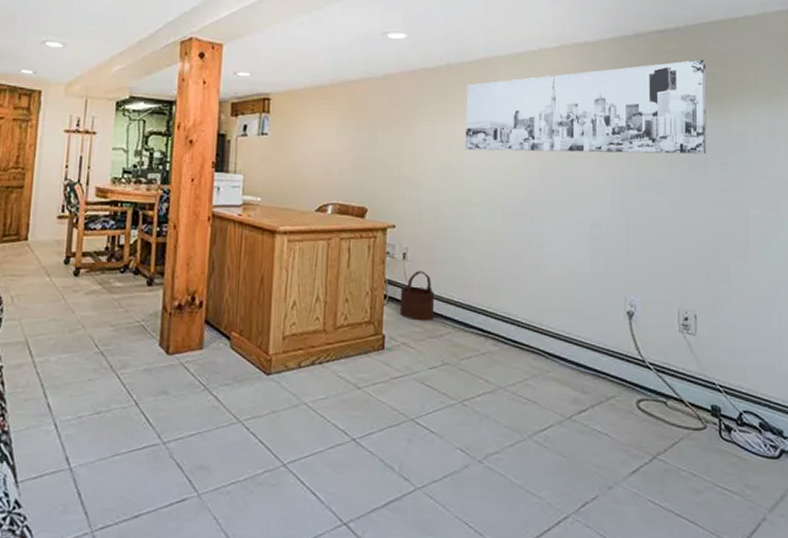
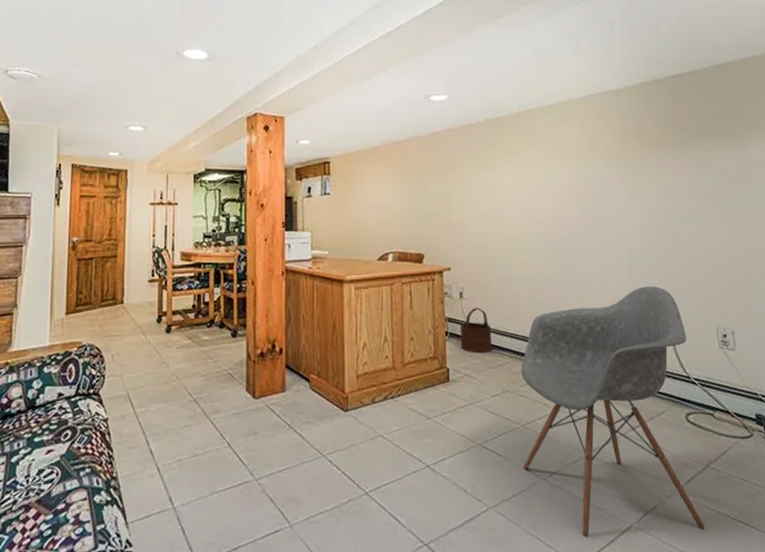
armchair: none [458,260,646,526] -> present [521,286,705,538]
wall art: present [465,59,707,155] -> none [505,98,730,195]

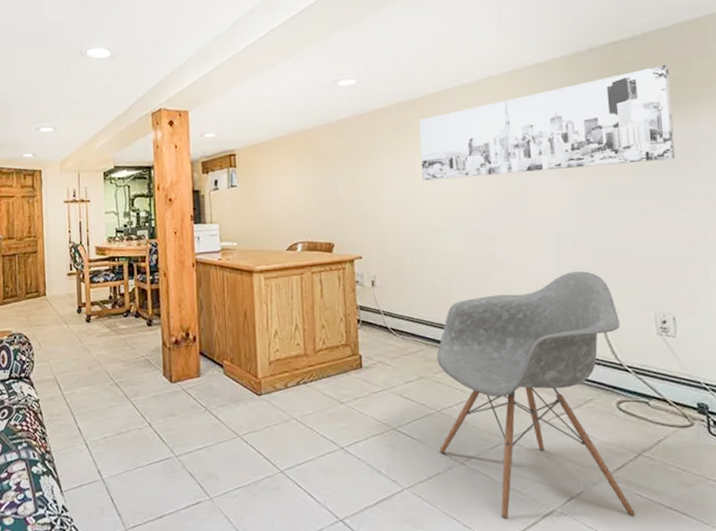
wooden bucket: present [459,308,493,354] -> none [372,296,407,341]
wall art: none [505,98,730,195] -> present [419,64,676,181]

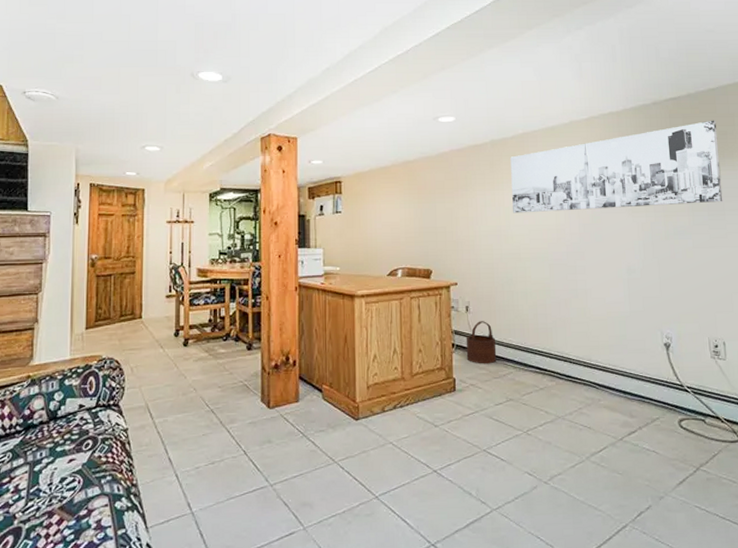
wooden bucket: none [372,296,407,341] -> present [466,321,497,364]
armchair: present [436,271,635,520] -> none [523,300,695,537]

